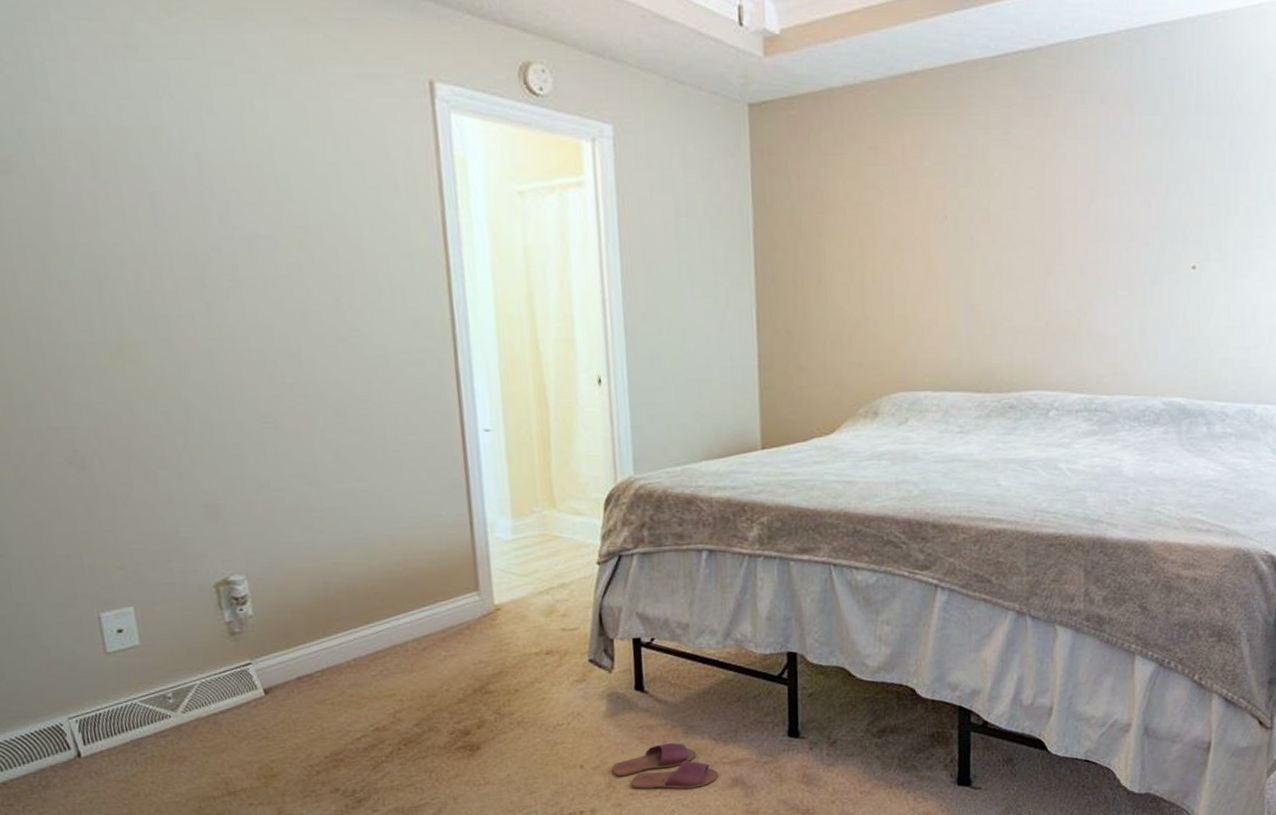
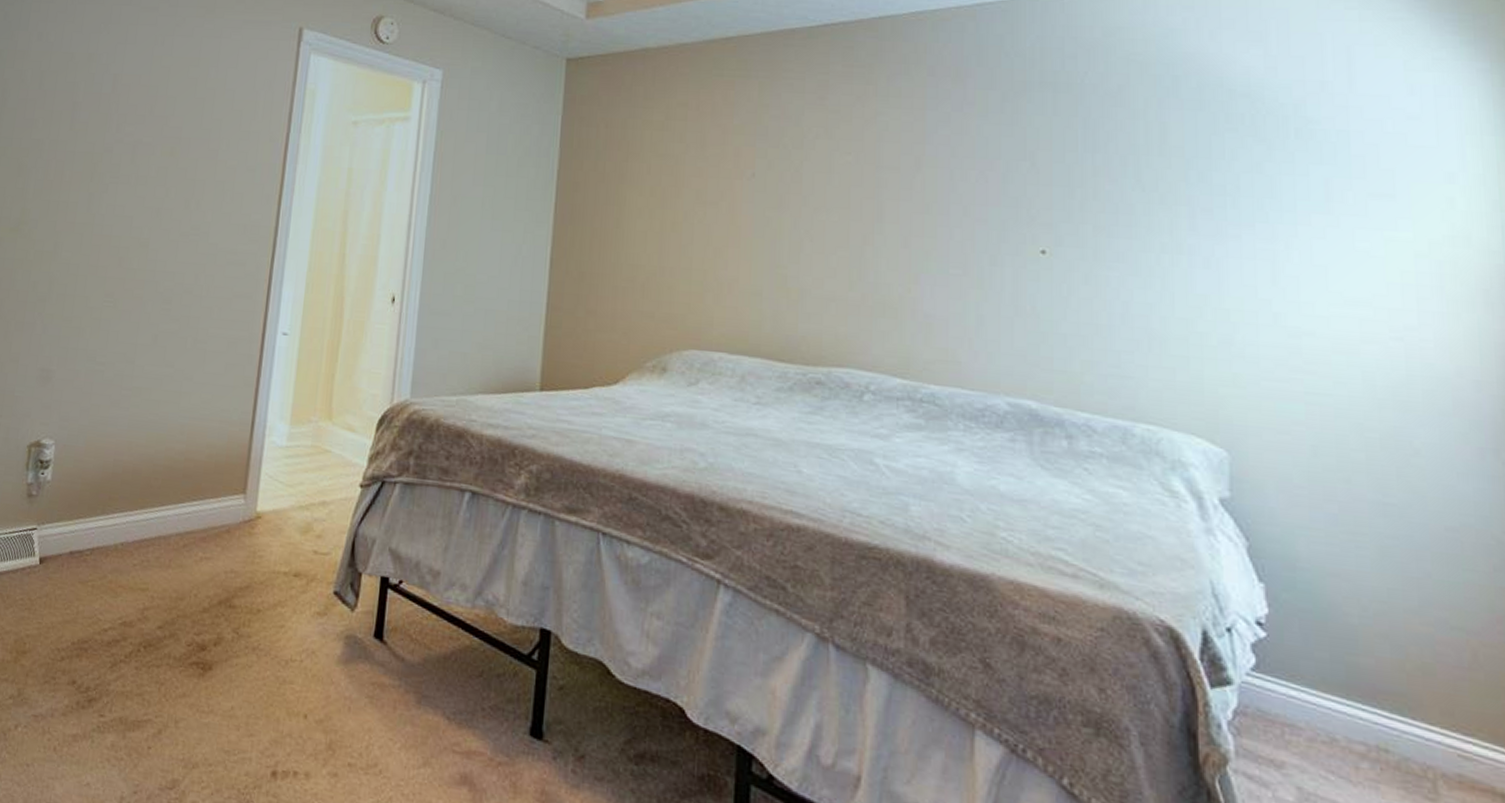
slippers: present [612,743,718,789] -> none [335,709,446,776]

